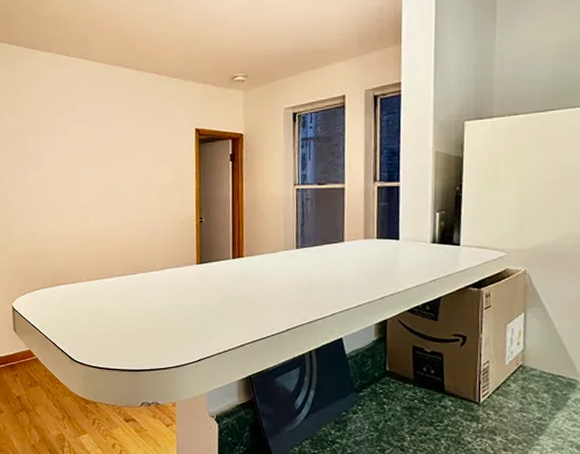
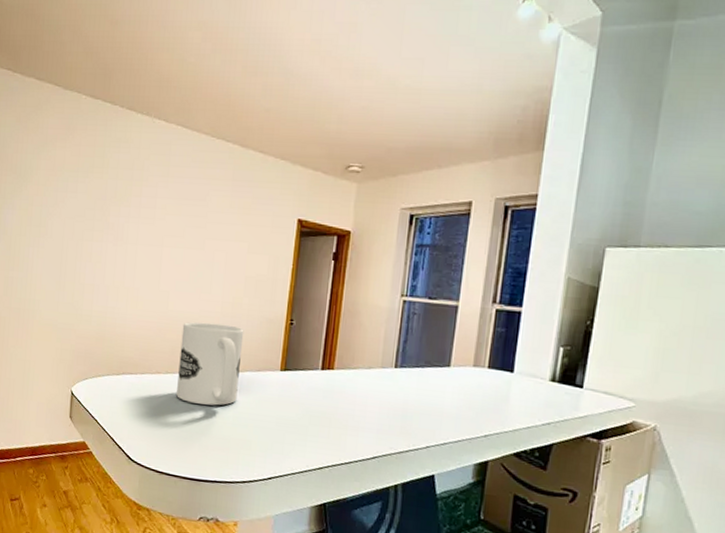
mug: none [105,229,161,303] -> present [176,322,244,406]

